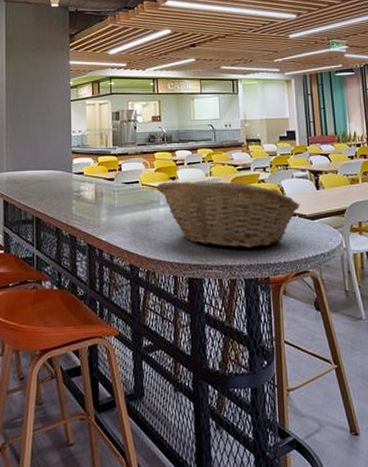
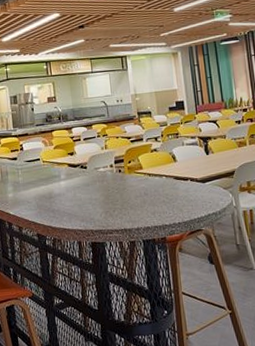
fruit basket: present [156,181,300,248] -> none [56,152,192,213]

